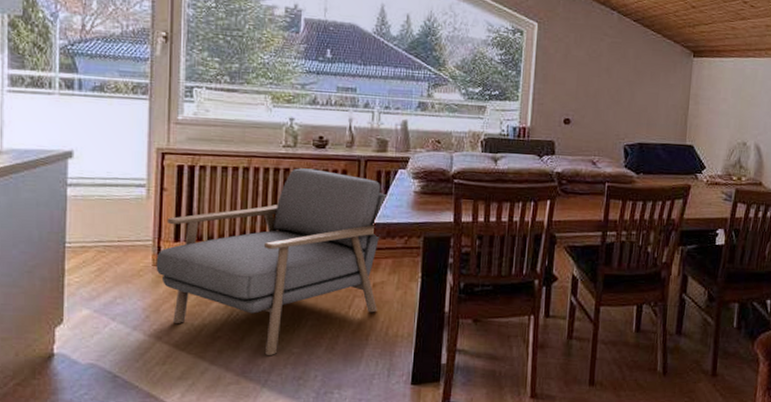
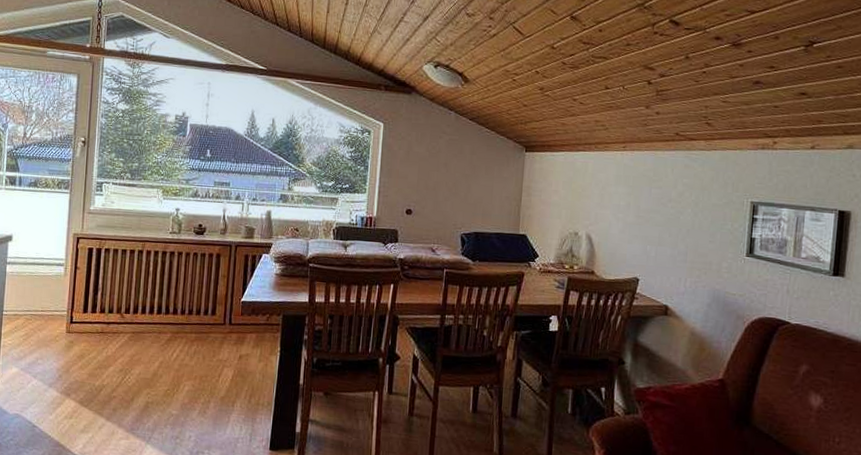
armchair: present [156,168,388,355] -> none [68,251,253,416]

